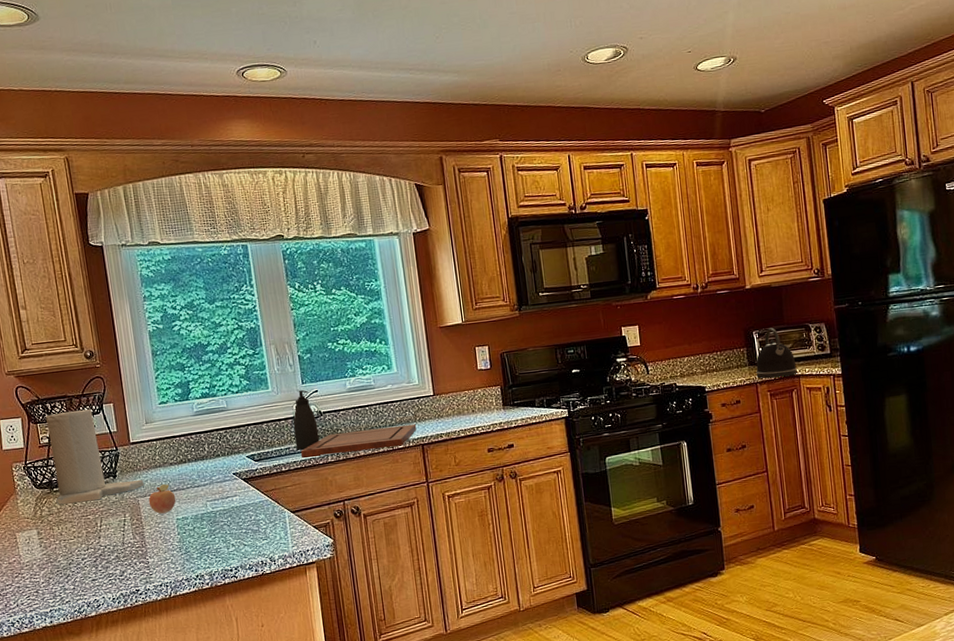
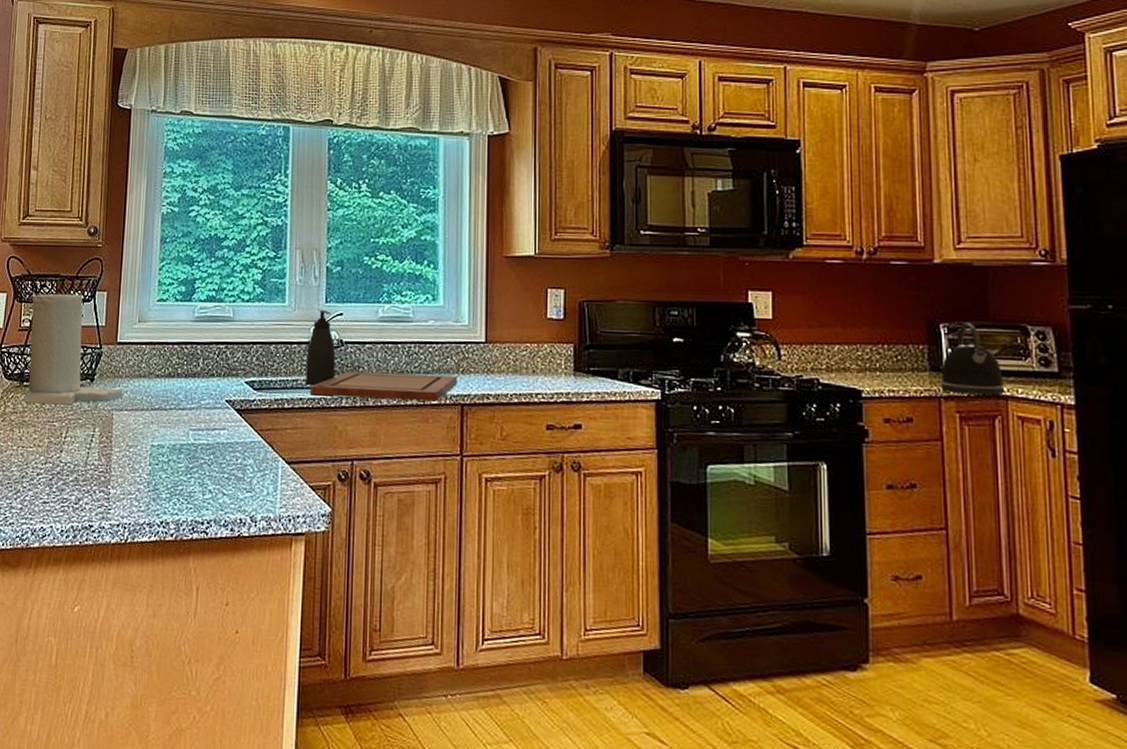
fruit: present [148,484,176,514] -> none [123,399,155,436]

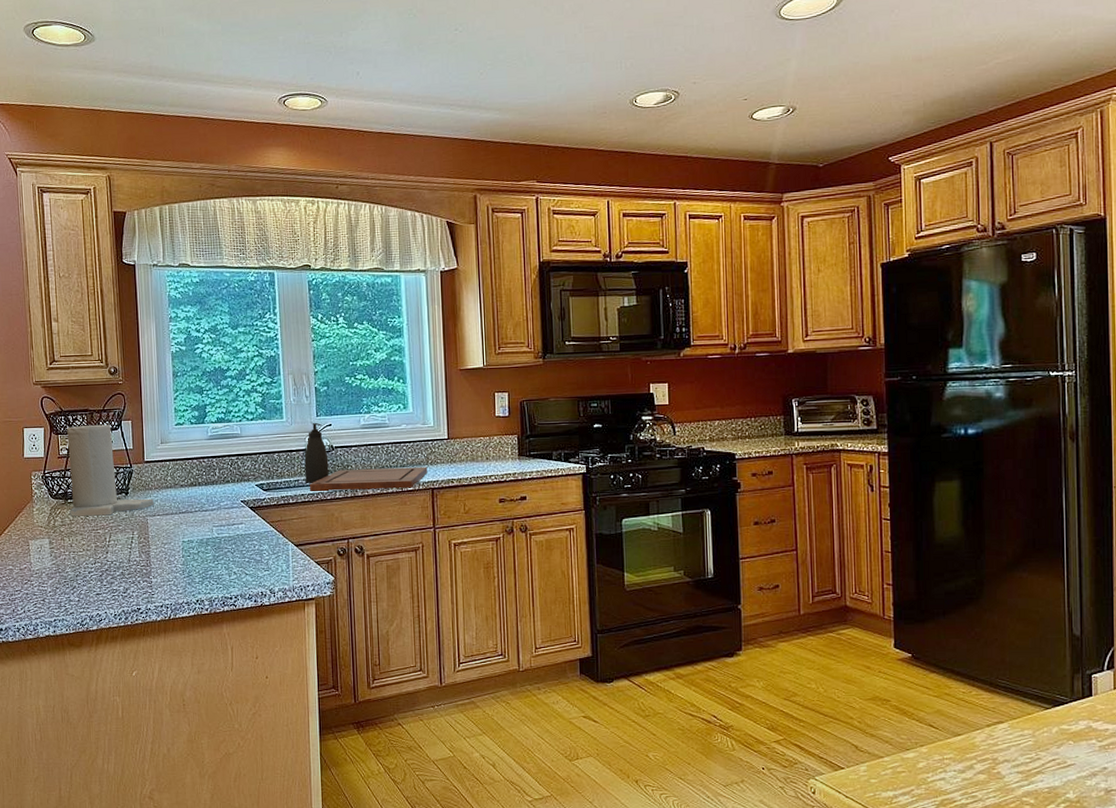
kettle: present [940,322,1004,396] -> none [792,396,838,451]

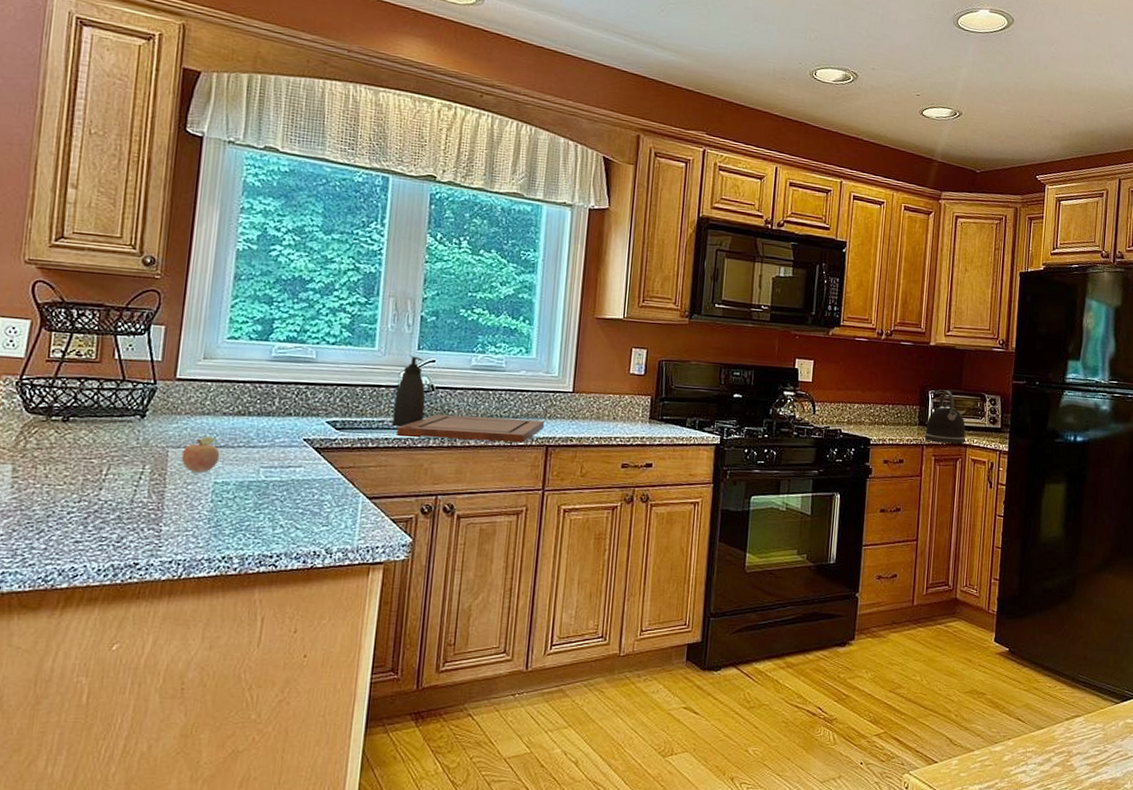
paper towel: present [67,424,154,517] -> none [51,323,181,442]
fruit: none [157,505,184,535] -> present [181,437,220,473]
kettle: none [792,396,838,451] -> present [924,390,966,444]

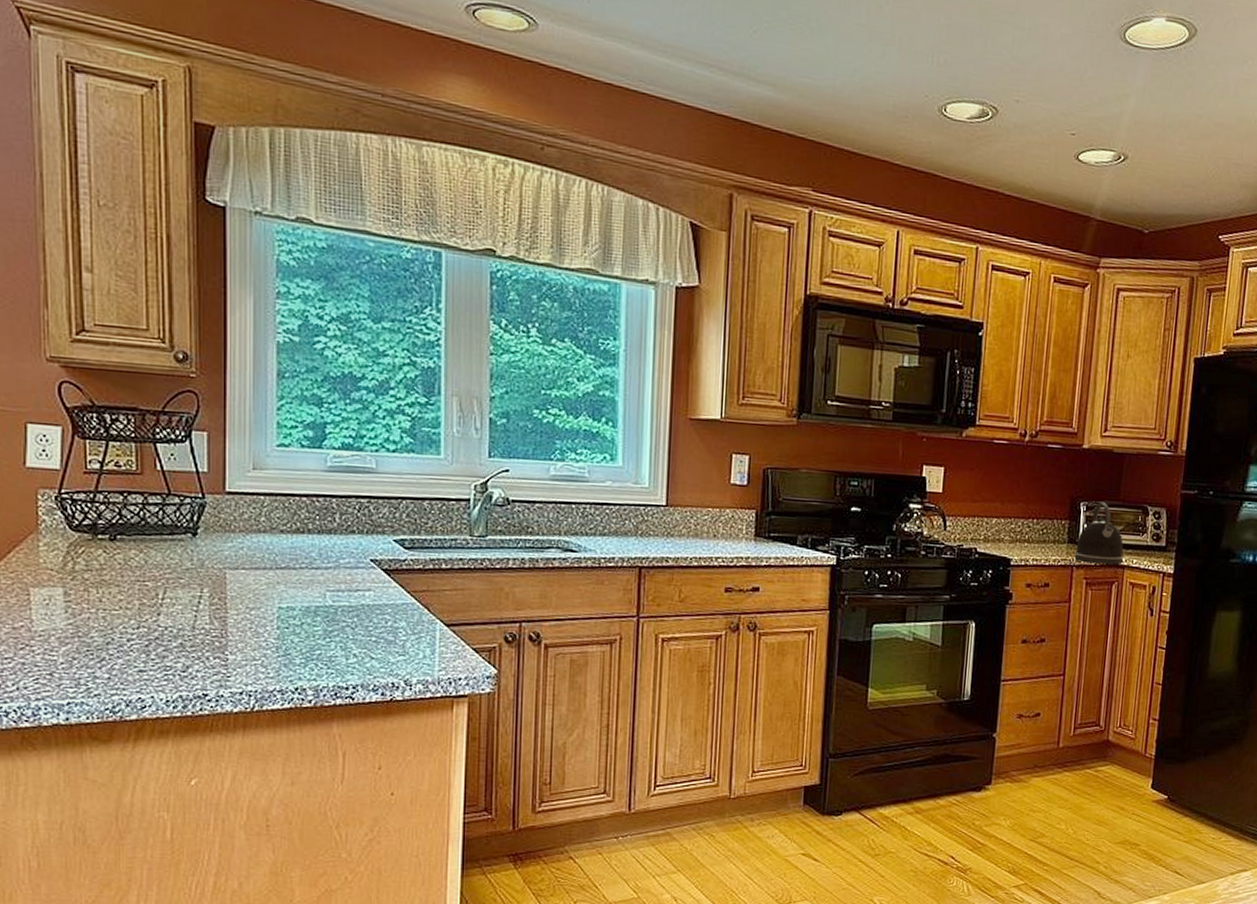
fruit: present [181,437,220,473] -> none [240,557,282,597]
soap dispenser: present [392,357,426,426] -> none [466,466,501,545]
cutting board: present [395,413,545,443] -> none [471,530,636,564]

